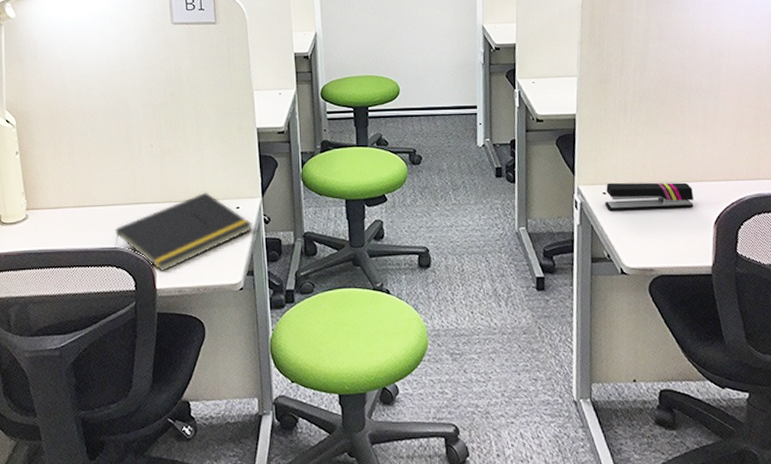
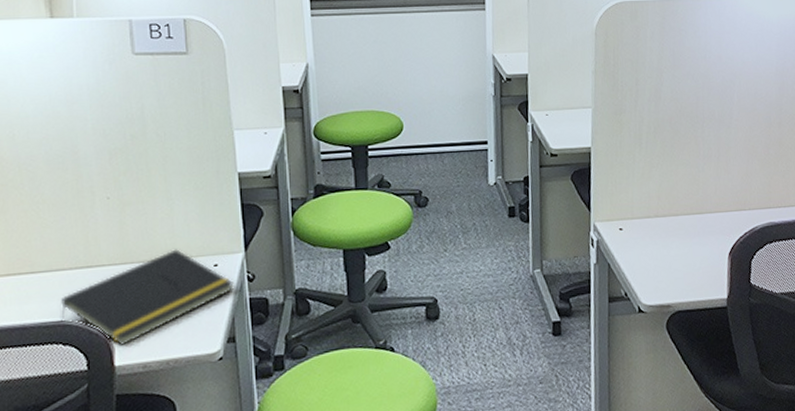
stapler: present [605,182,694,212] -> none [621,214,709,248]

